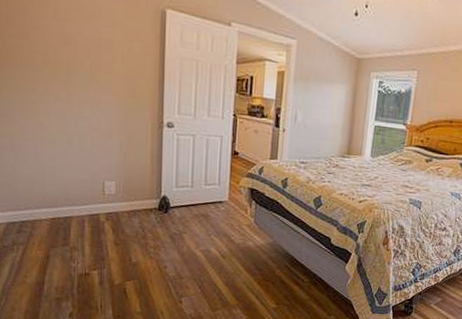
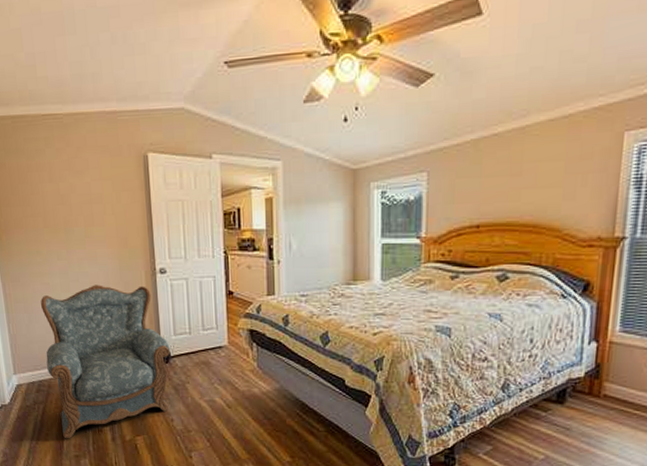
armchair: none [31,130,171,282] -> present [41,285,170,439]

